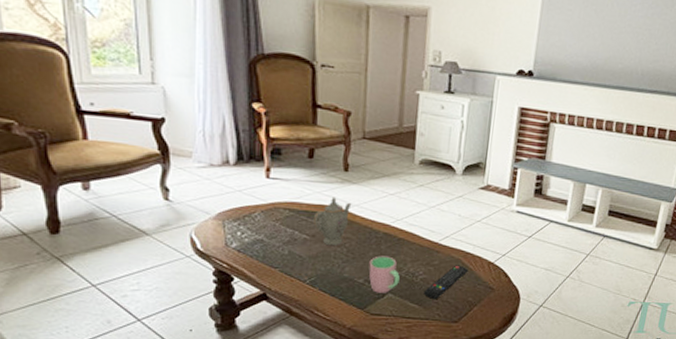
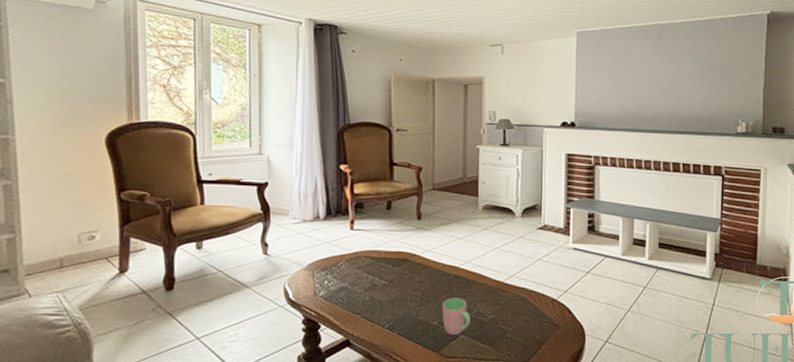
teapot: present [314,197,352,245] -> none [392,244,425,289]
remote control: present [423,265,469,299] -> none [493,303,534,339]

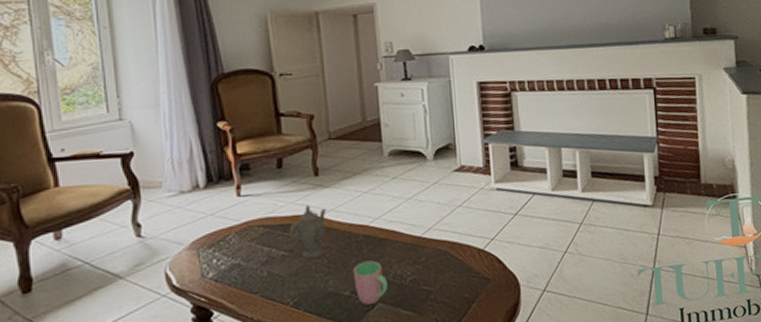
teapot: none [392,244,425,289] -> present [290,205,327,258]

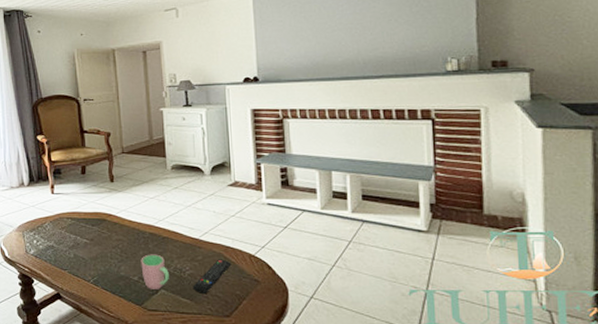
teapot: present [290,205,327,258] -> none [91,205,120,247]
remote control: none [415,258,459,302] -> present [192,259,232,294]

